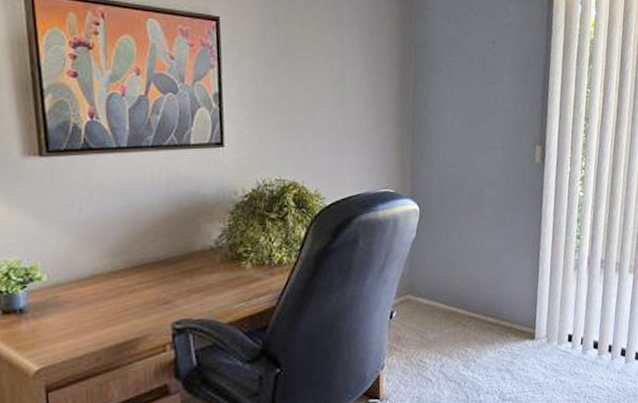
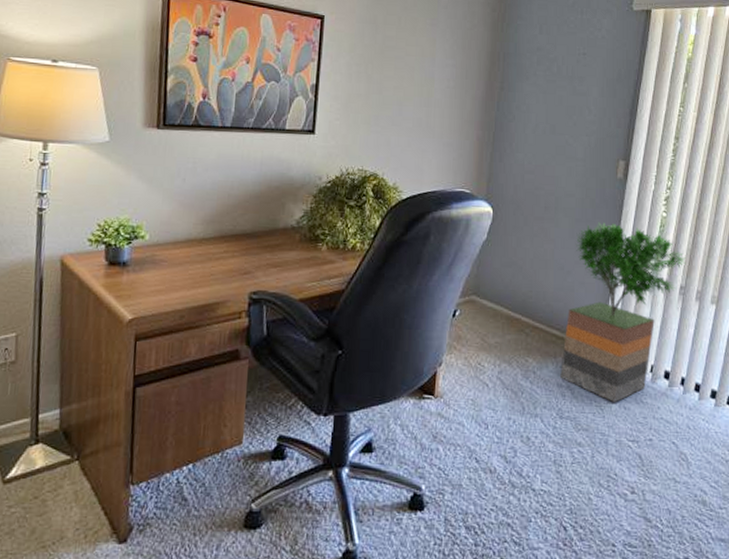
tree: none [499,207,605,378] -> present [560,222,686,402]

